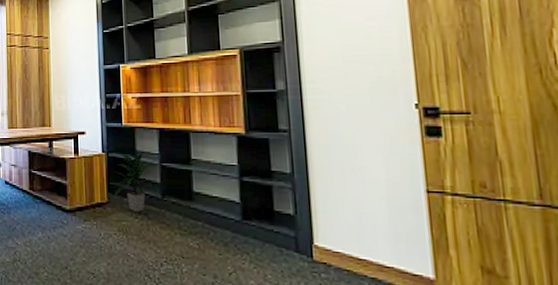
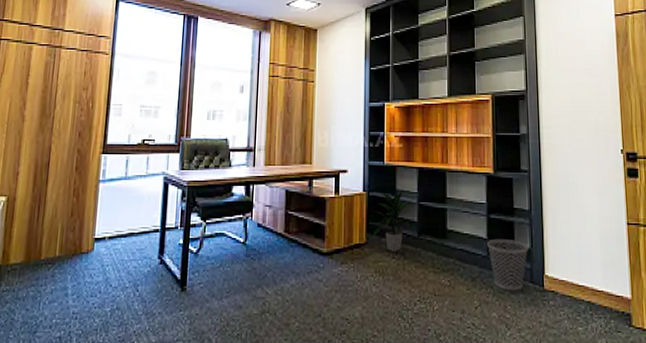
wastebasket: none [240,203,293,260] -> present [487,238,529,291]

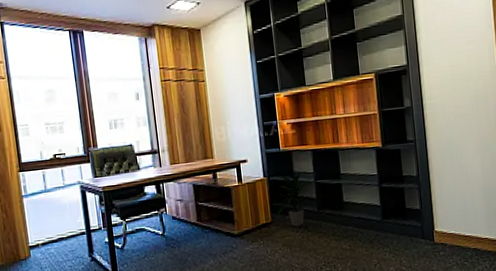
wastebasket: present [487,238,529,291] -> none [381,203,419,248]

